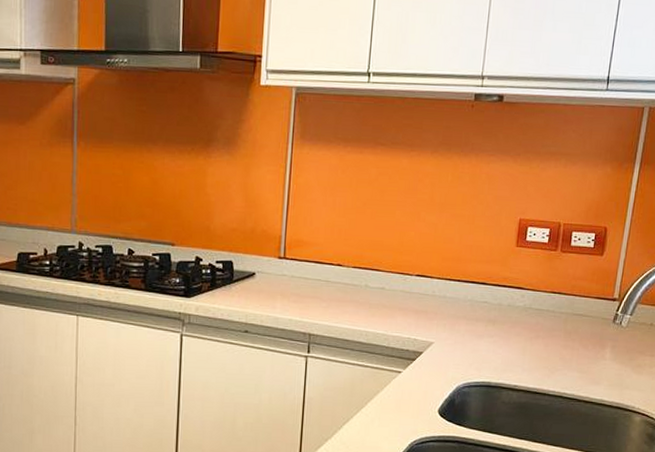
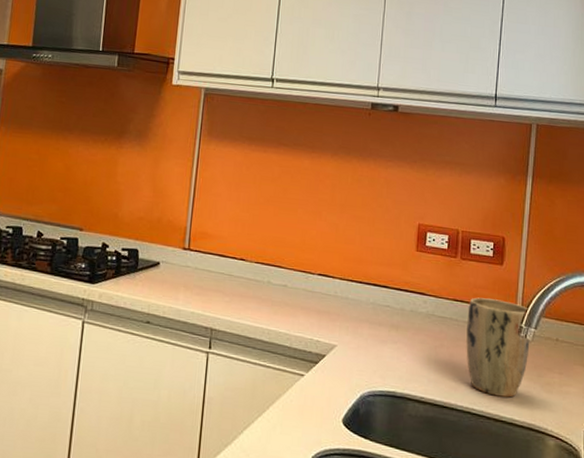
plant pot: none [561,288,626,381] -> present [466,297,530,398]

